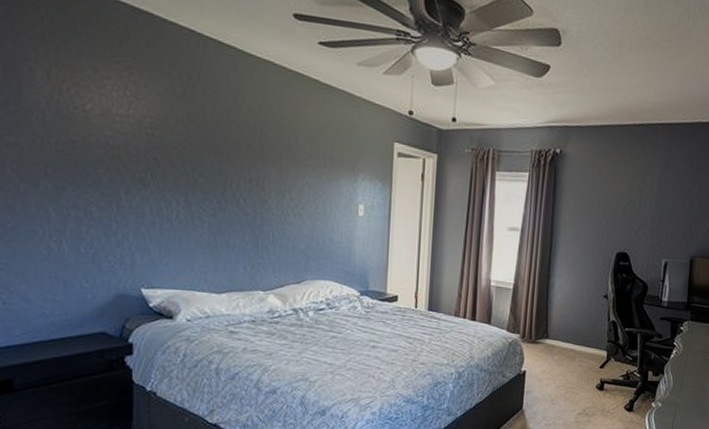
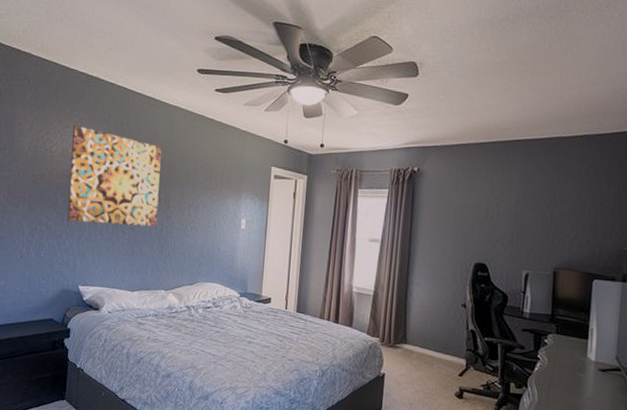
wall art: none [115,76,249,213] -> present [67,125,162,227]

